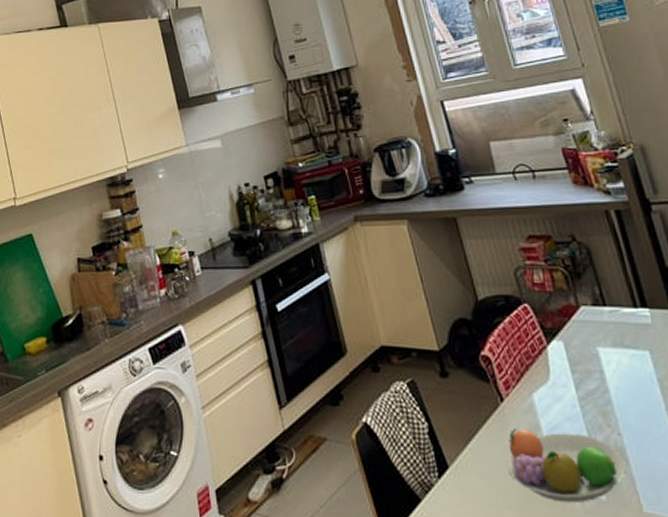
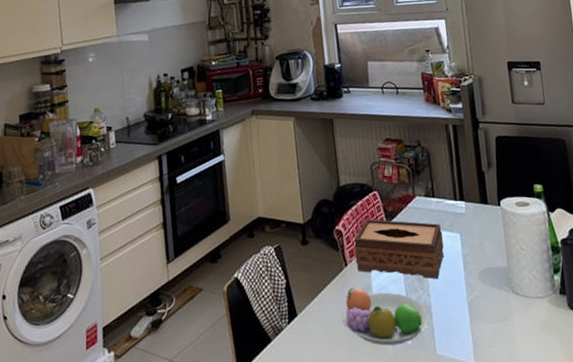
tissue box: none [508,339,632,413] -> present [354,219,444,279]

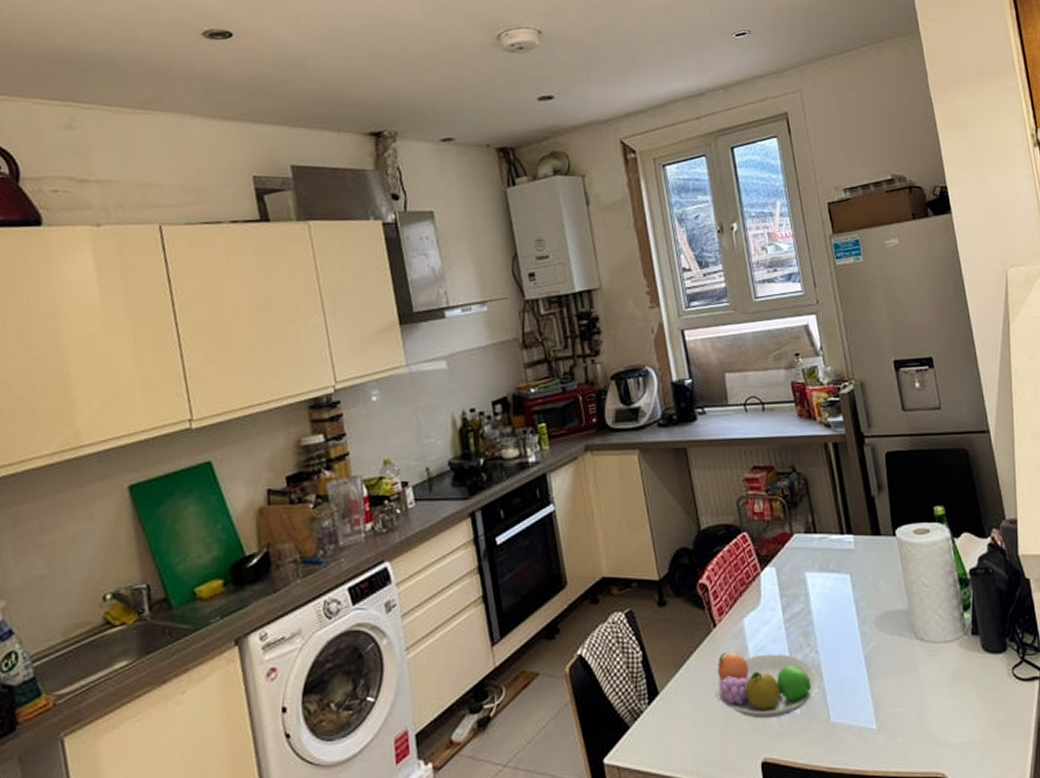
tissue box: present [354,219,444,279] -> none [723,565,832,632]

